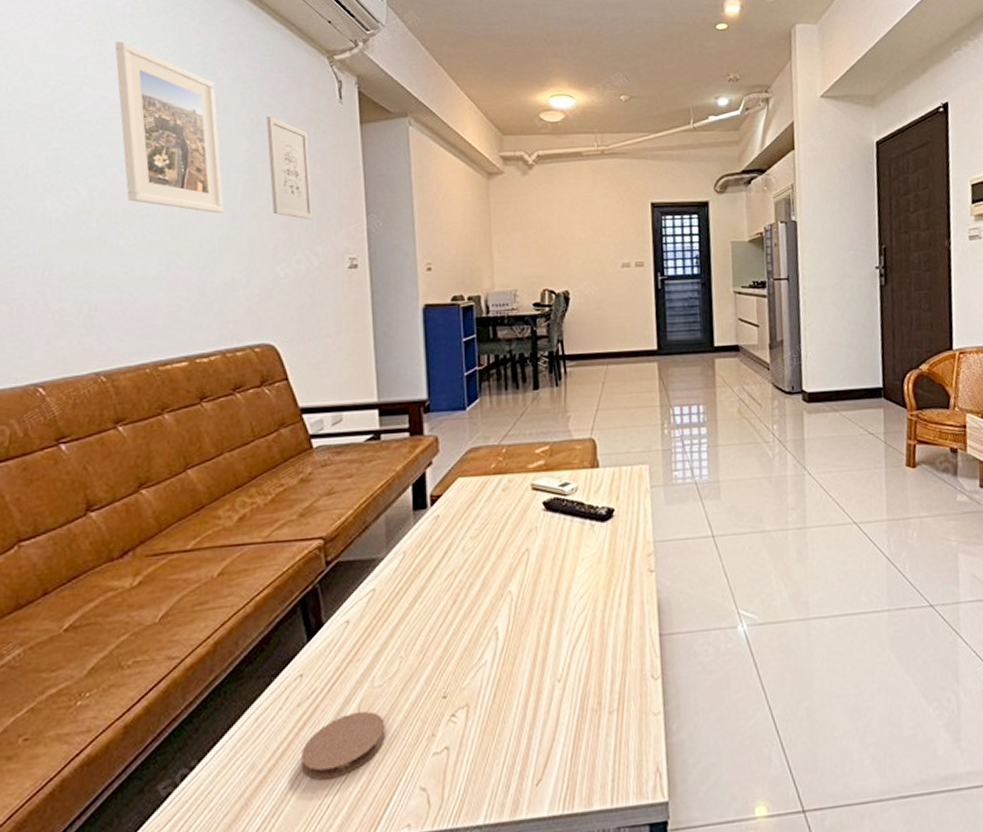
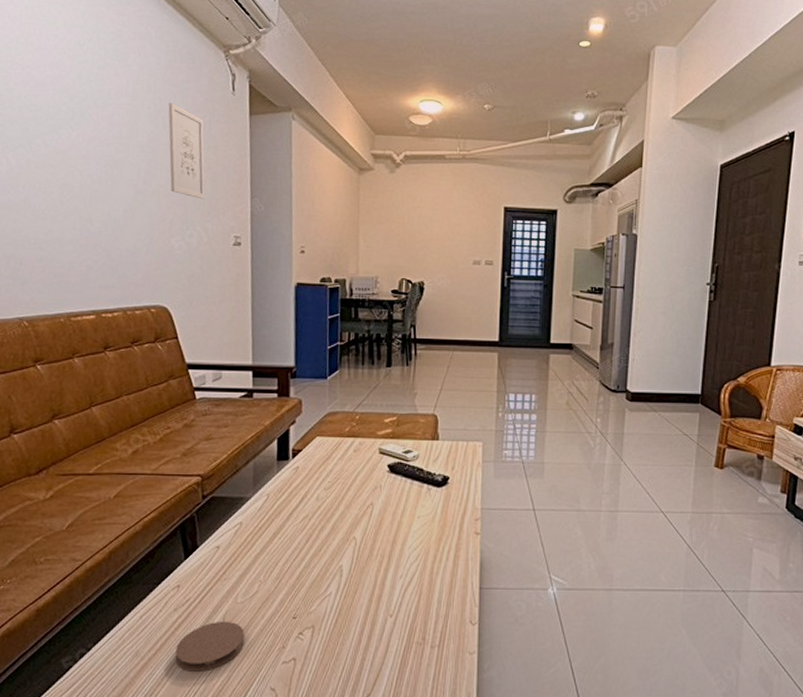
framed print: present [115,41,224,213] -> none [41,25,130,187]

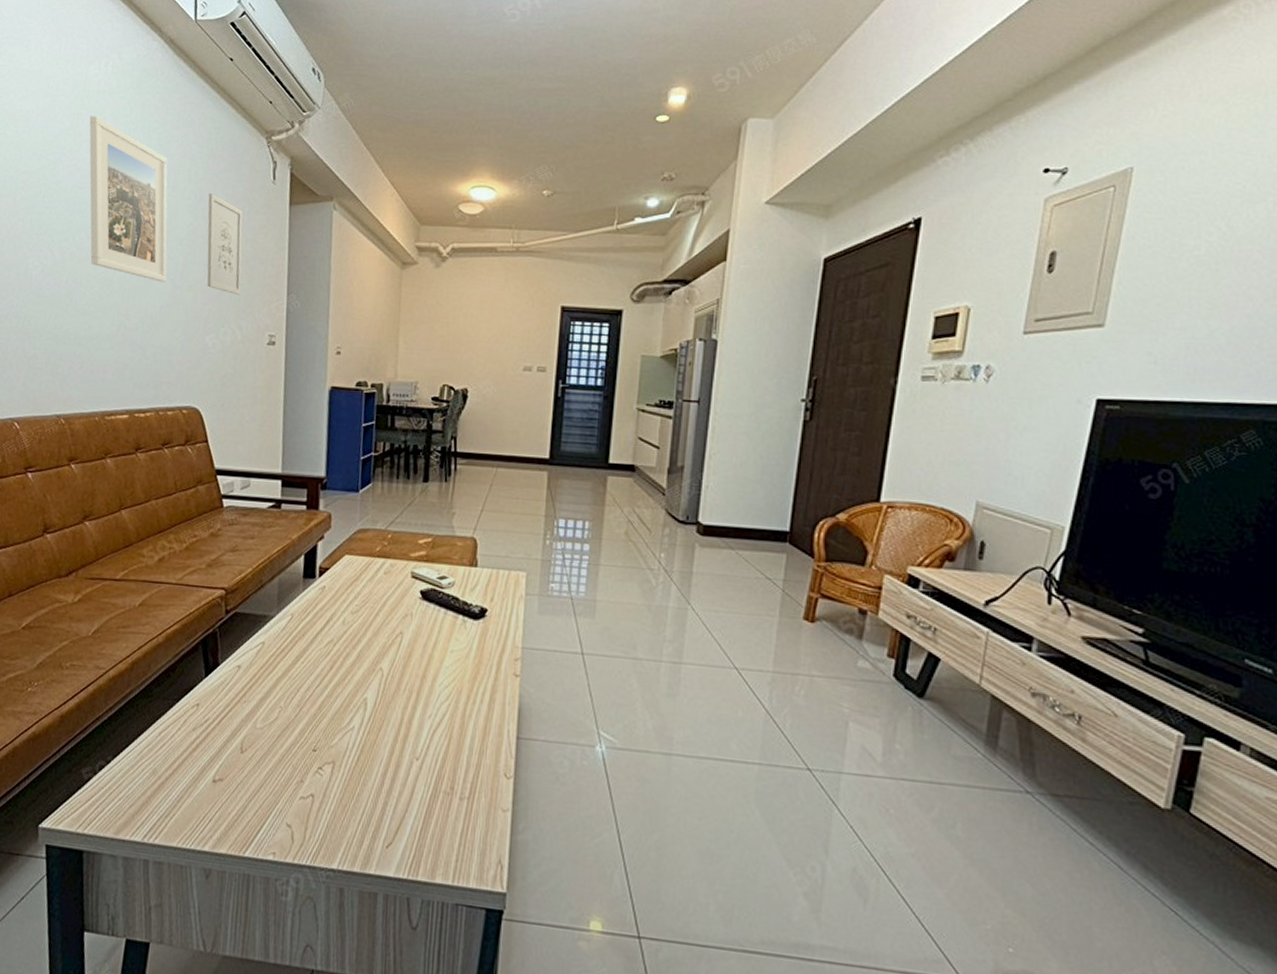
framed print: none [41,25,130,187] -> present [89,116,168,282]
coaster: present [175,621,245,672] -> none [191,746,263,798]

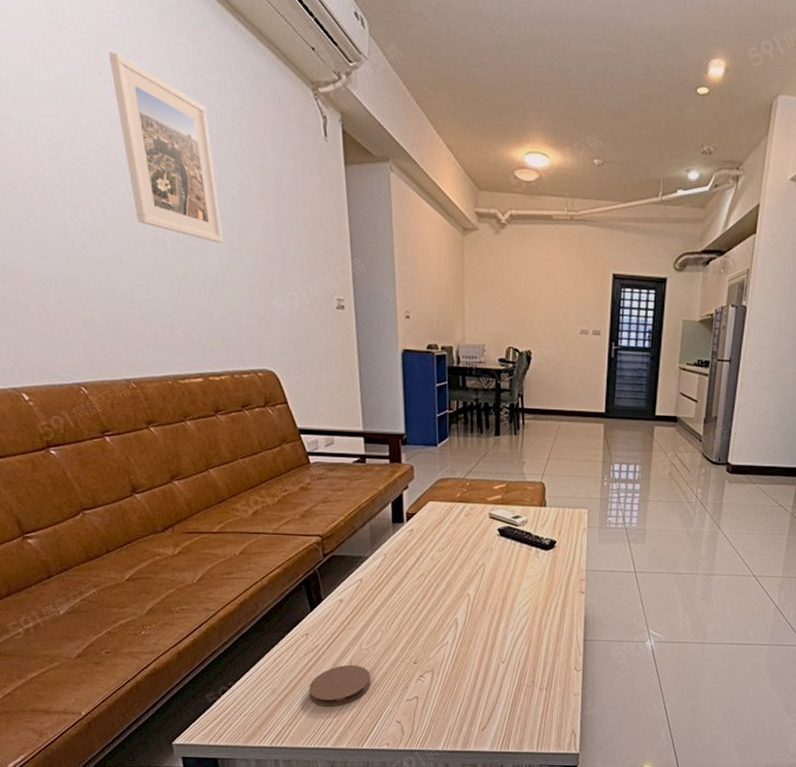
coaster: none [191,746,263,798] -> present [309,664,370,707]
wall art: present [207,193,243,296] -> none [257,149,304,259]

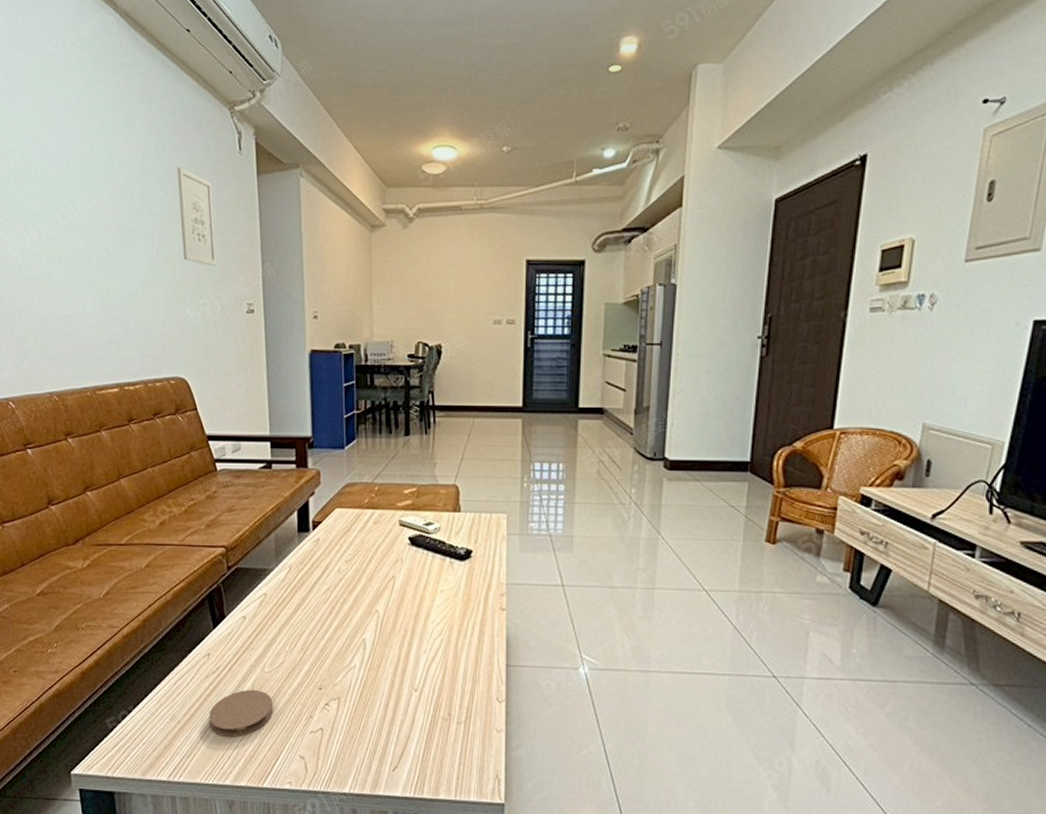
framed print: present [109,52,224,243] -> none [53,95,144,258]
wall art: none [257,149,304,259] -> present [177,167,217,267]

